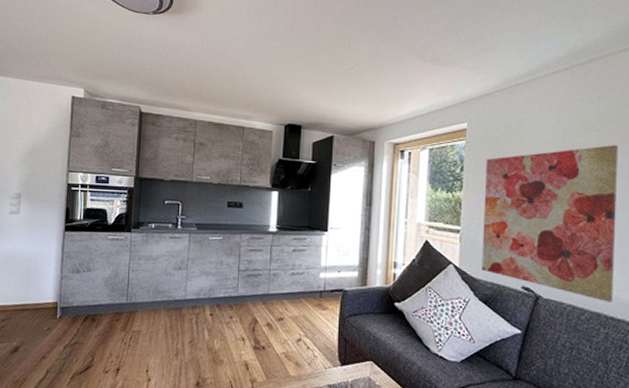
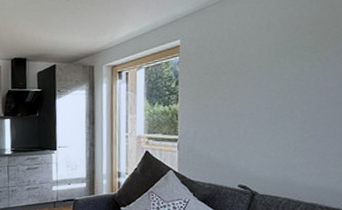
wall art: present [482,145,618,302] -> none [199,46,331,193]

